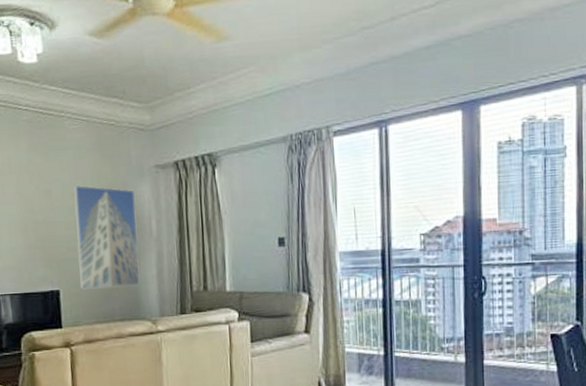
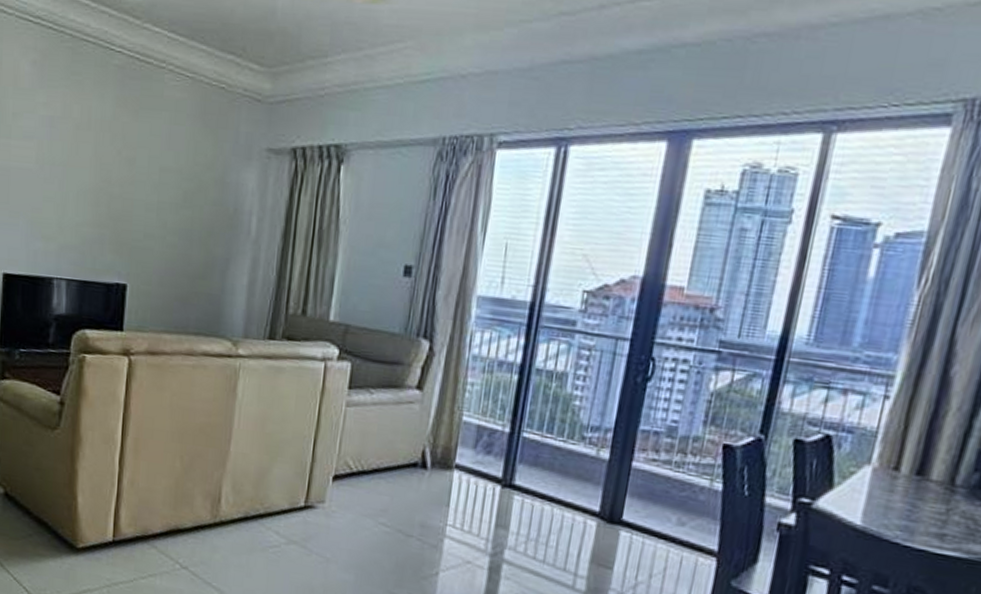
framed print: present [73,185,140,290] -> none [152,157,236,295]

